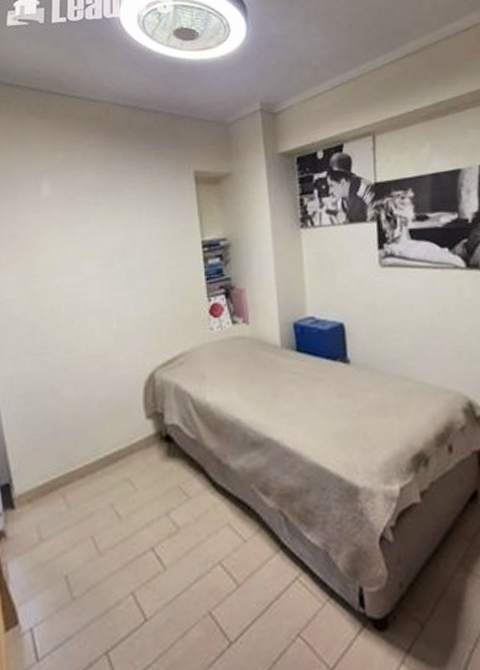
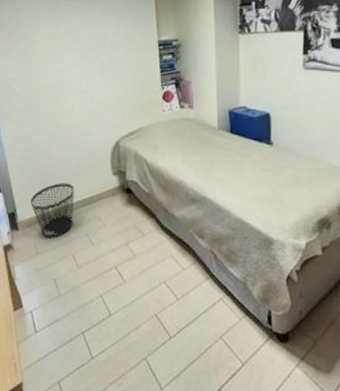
wastebasket: none [32,435,94,517] -> present [30,183,74,238]

